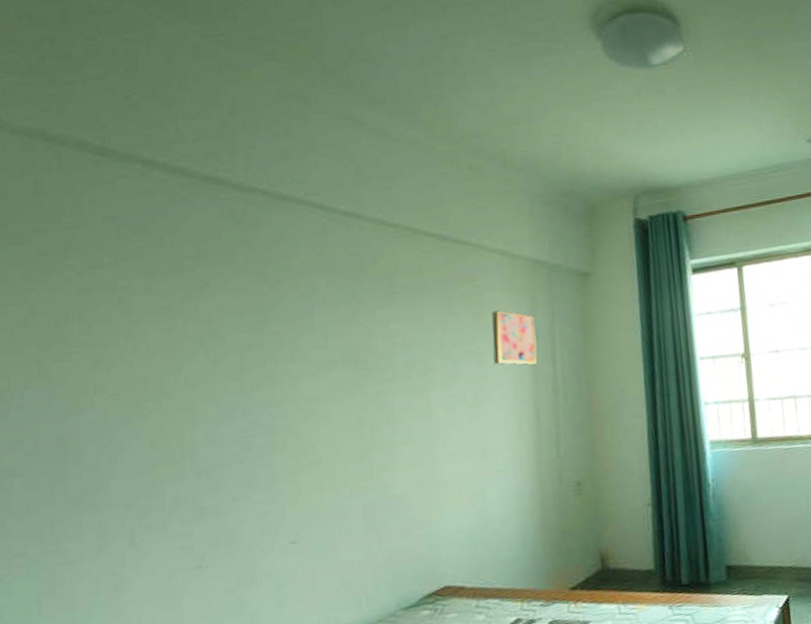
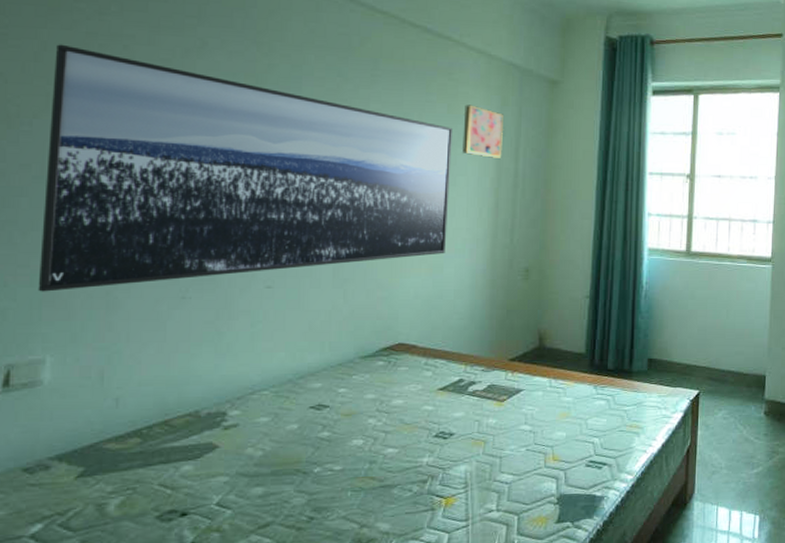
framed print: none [36,305,487,583] -> present [38,44,452,292]

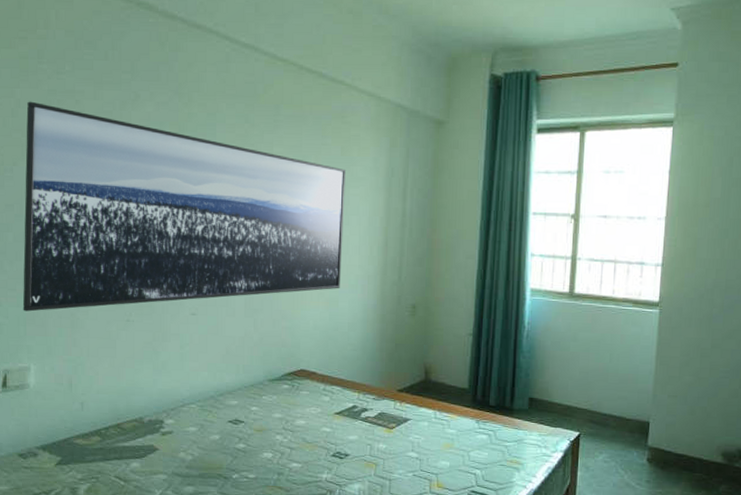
wall art: present [462,104,504,158] -> none [355,147,393,199]

